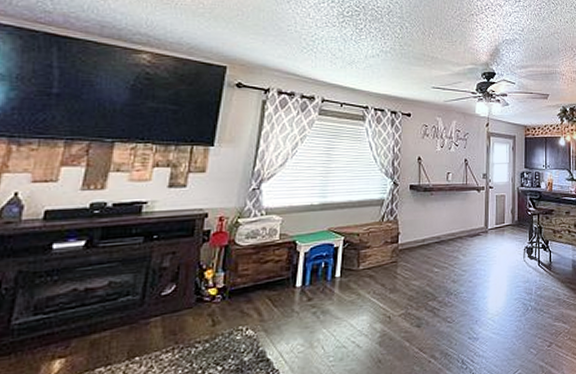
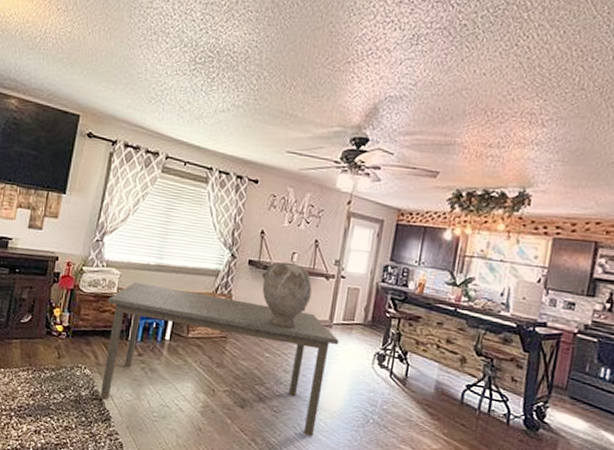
dining table: none [266,223,495,359] -> present [99,282,339,436]
vessel: none [423,181,467,241] -> present [262,261,312,328]

